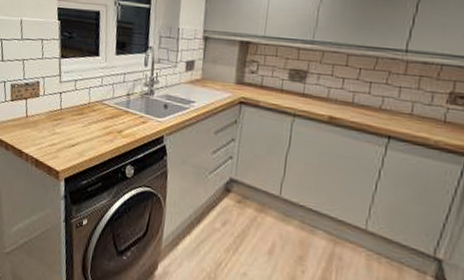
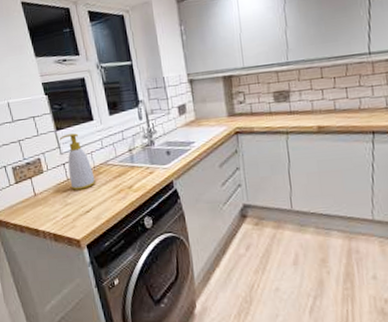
soap bottle: none [62,64,88,123] -> present [59,133,96,190]

